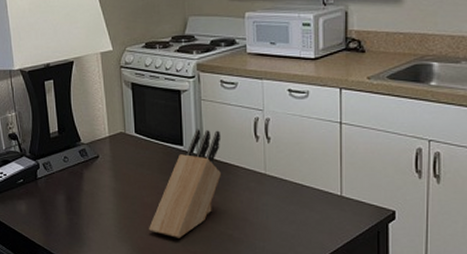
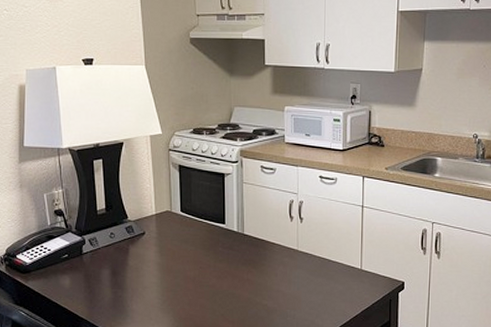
knife block: present [149,129,221,238] -> none [191,209,260,309]

